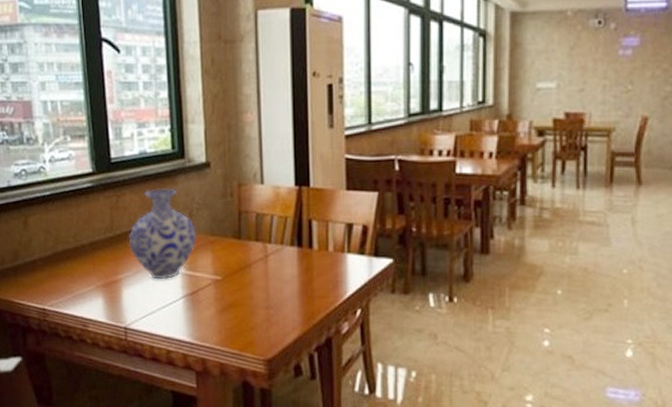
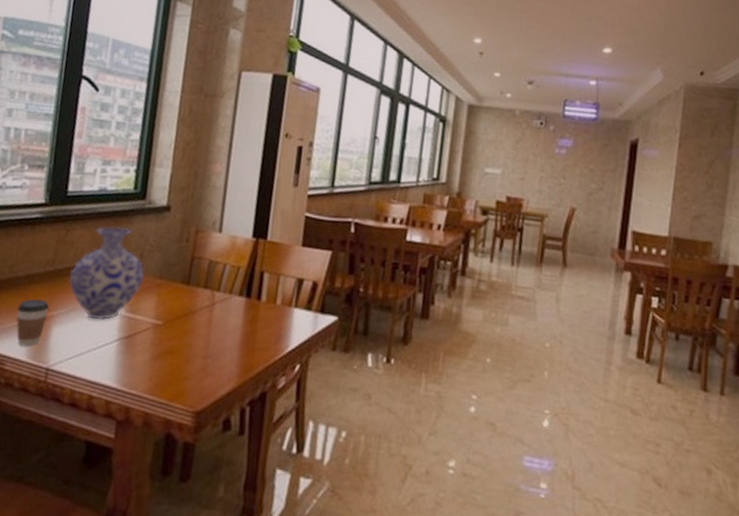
coffee cup: none [88,265,117,308] -> present [16,299,50,346]

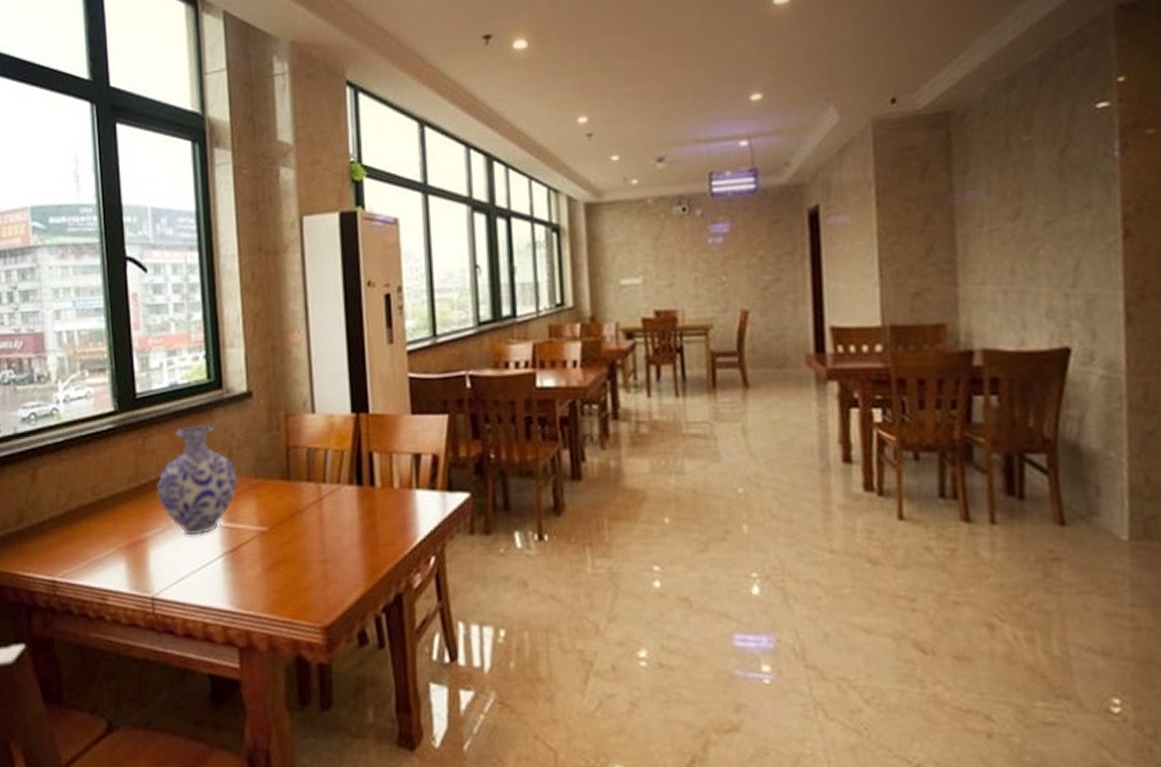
coffee cup: present [16,299,50,346] -> none [107,521,142,575]

